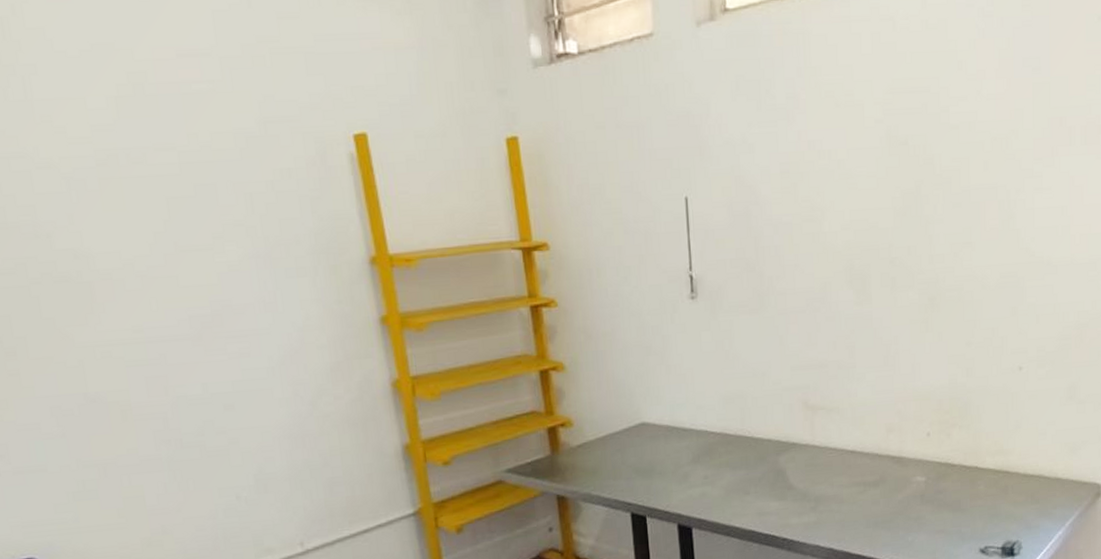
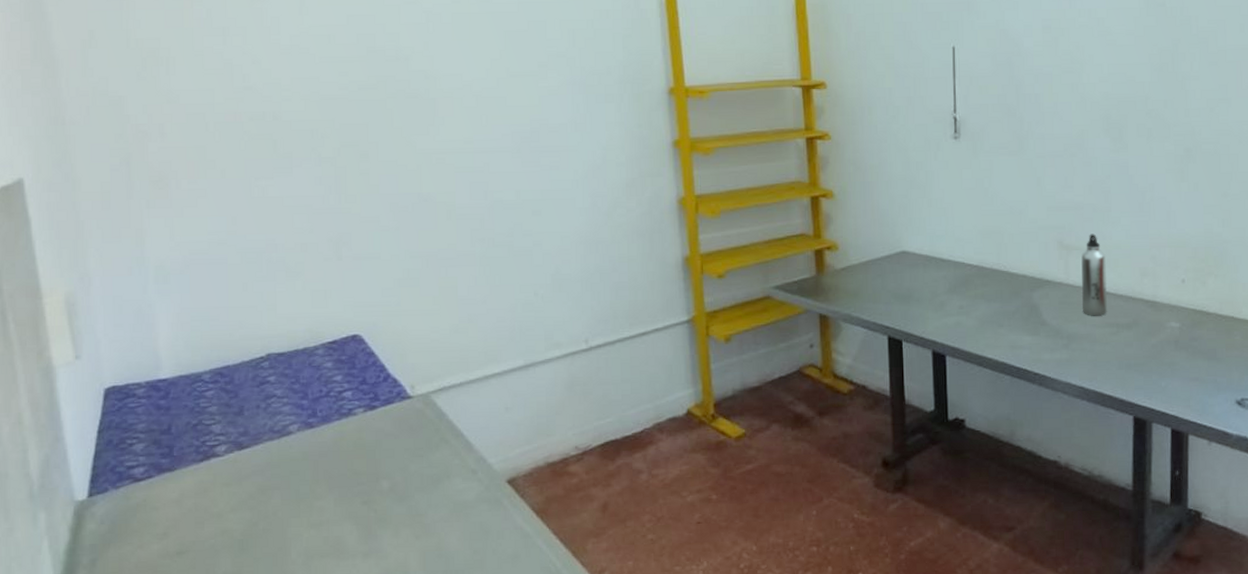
water bottle: none [827,391,854,476] -> present [1081,234,1107,316]

